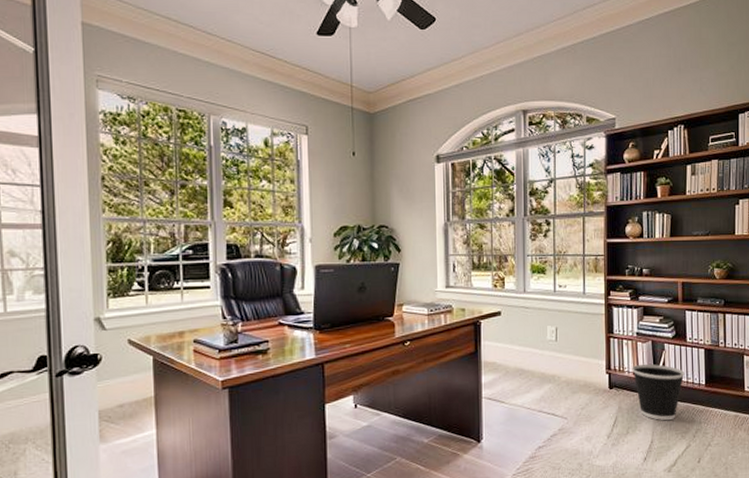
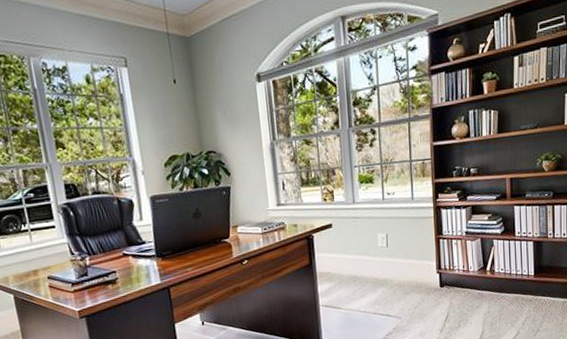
wastebasket: present [632,364,685,421] -> none [462,260,514,312]

